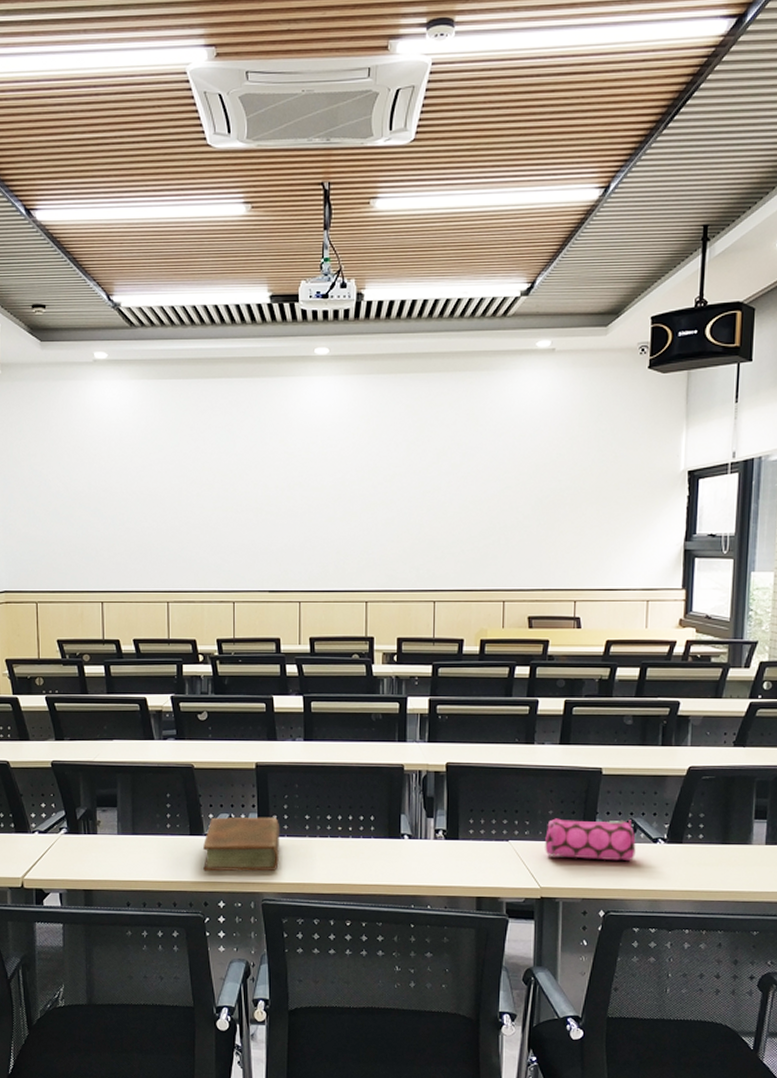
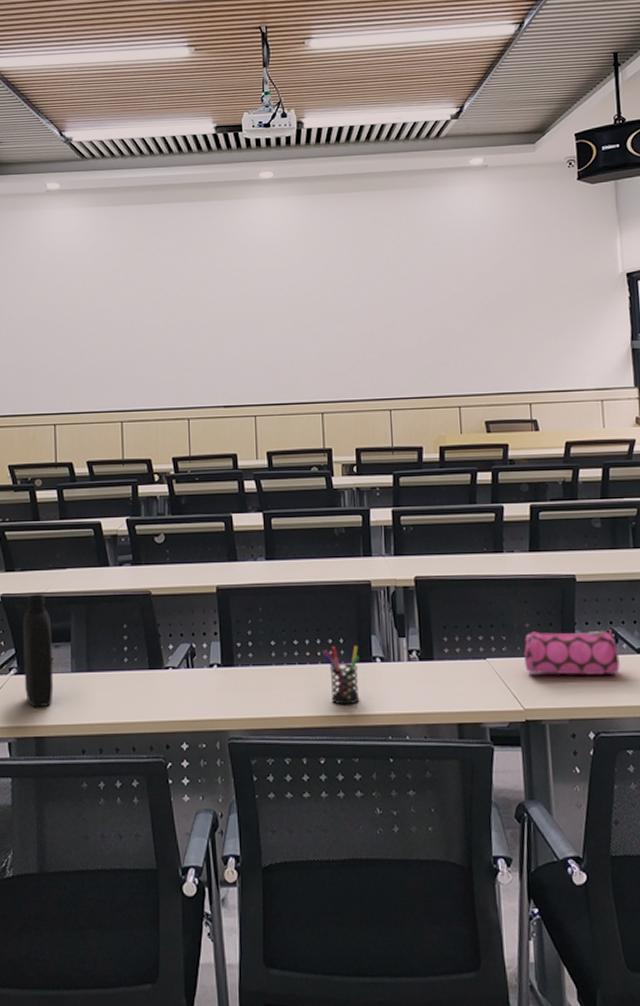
bottle: none [72,762,101,864] -> present [22,594,54,708]
book: present [203,817,280,871] -> none [163,645,245,709]
pen holder: none [353,822,388,876] -> present [322,645,360,705]

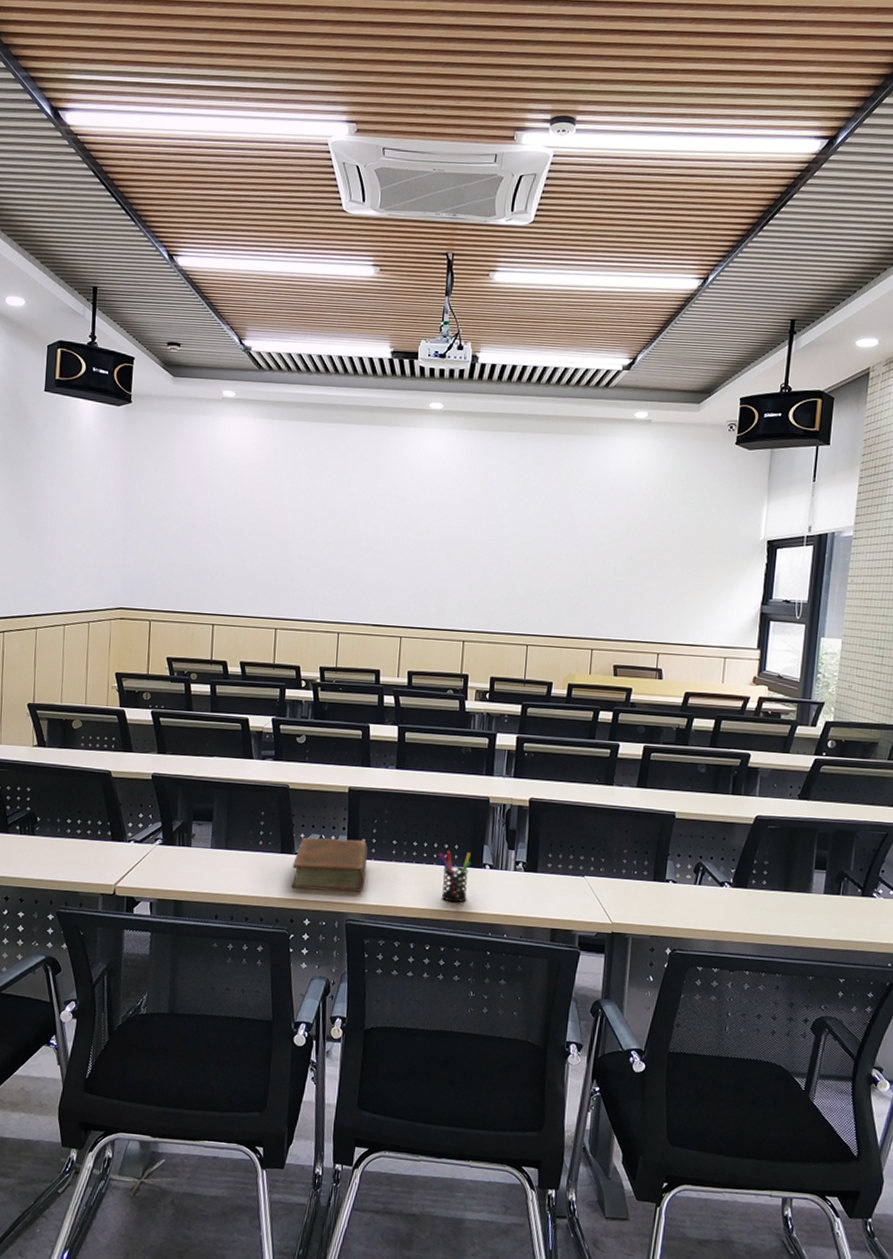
bottle: present [22,594,54,708] -> none [168,776,196,876]
book: none [163,645,245,709] -> present [291,837,368,892]
pencil case: present [524,629,620,675] -> none [618,857,704,902]

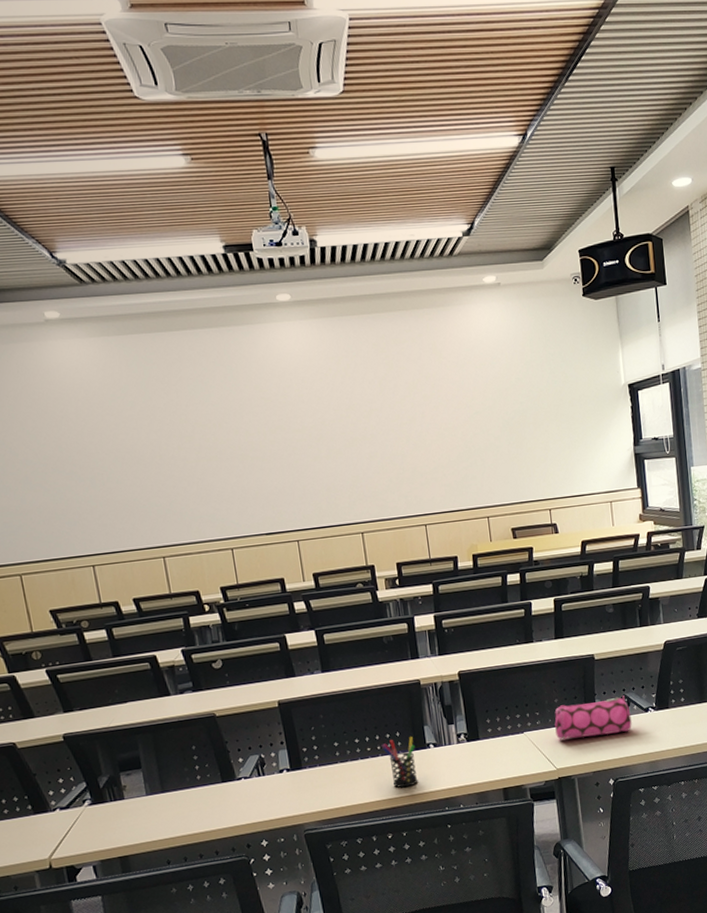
book: present [291,837,368,892] -> none [237,750,315,815]
pencil case: none [618,857,704,902] -> present [554,695,632,740]

